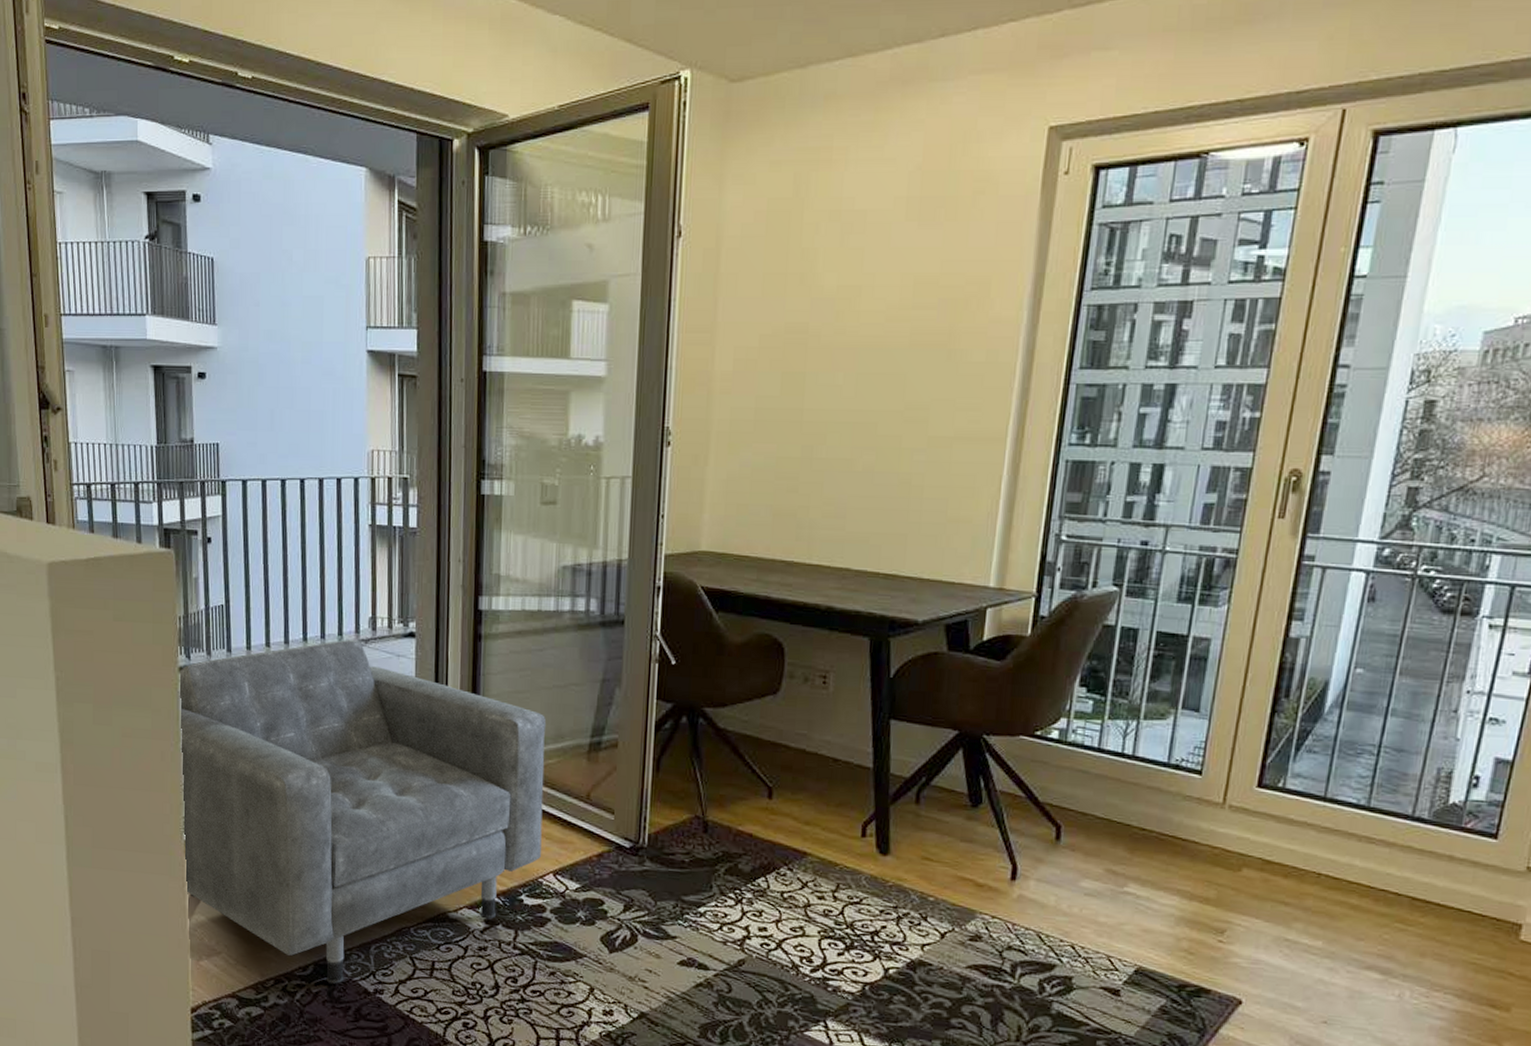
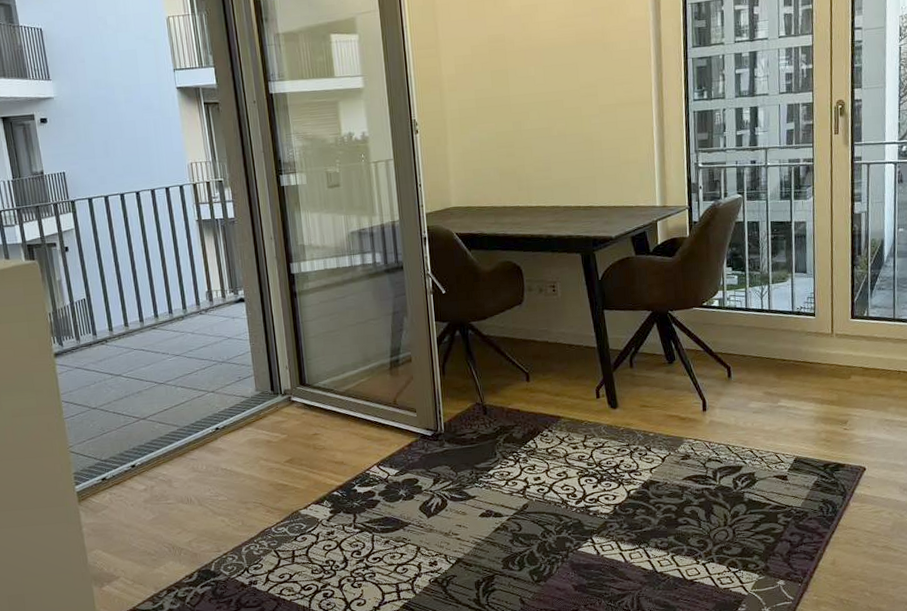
armchair: present [178,639,547,985] -> none [55,310,365,585]

